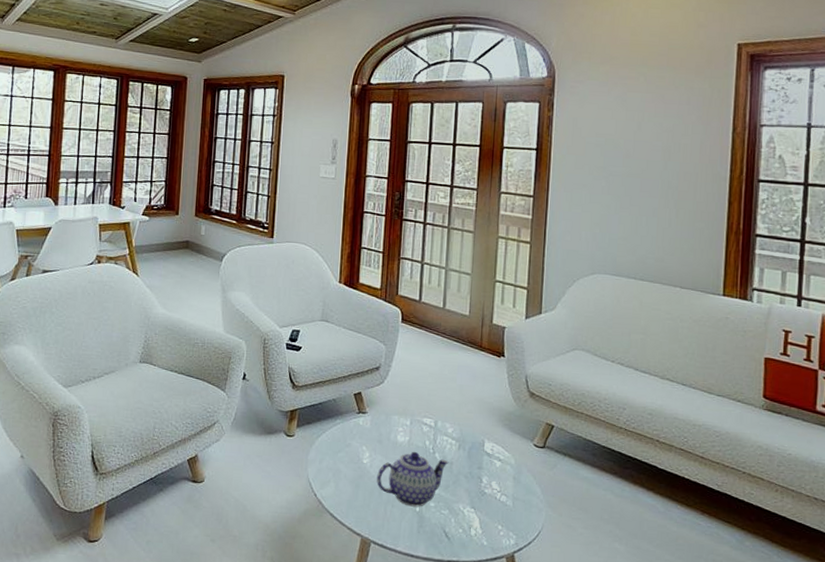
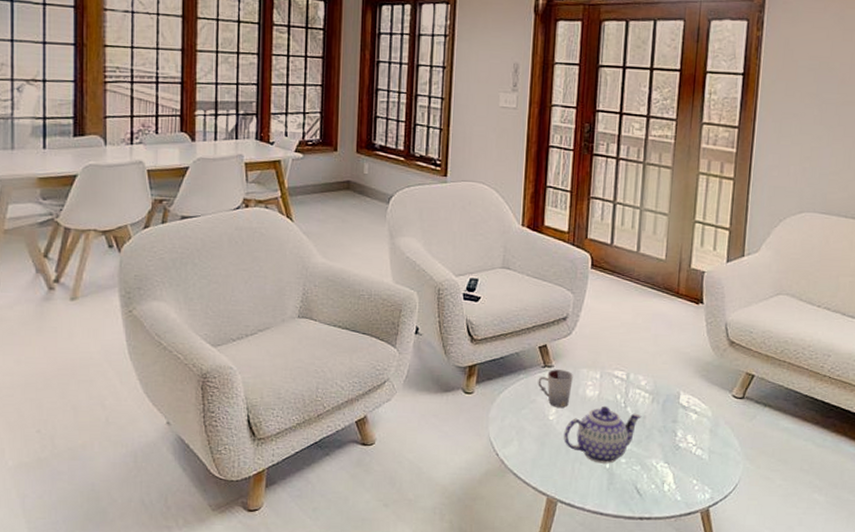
cup: none [353,416,385,452] -> present [538,369,573,408]

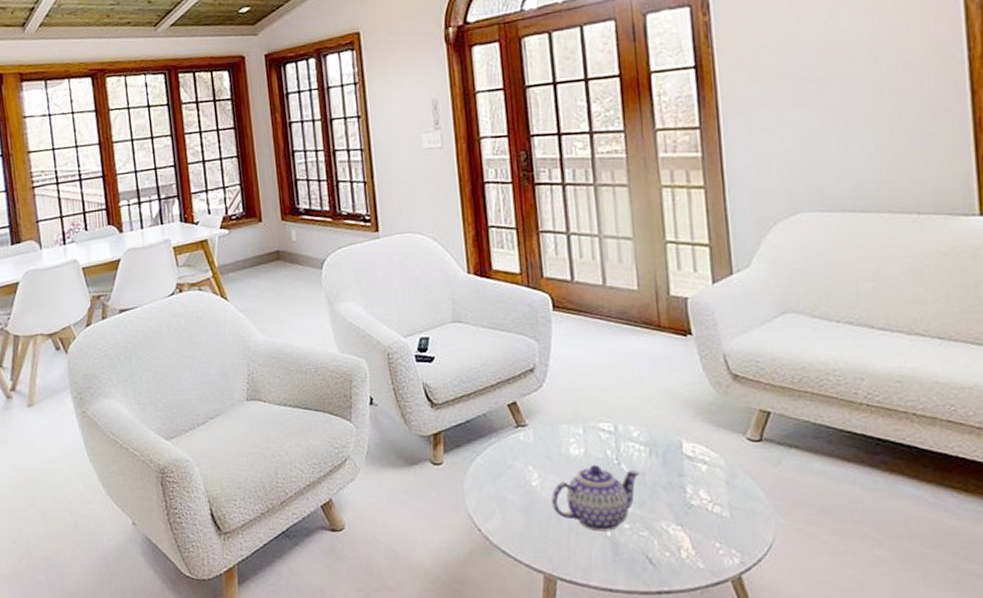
cup: present [538,369,573,408] -> none [512,428,553,471]

